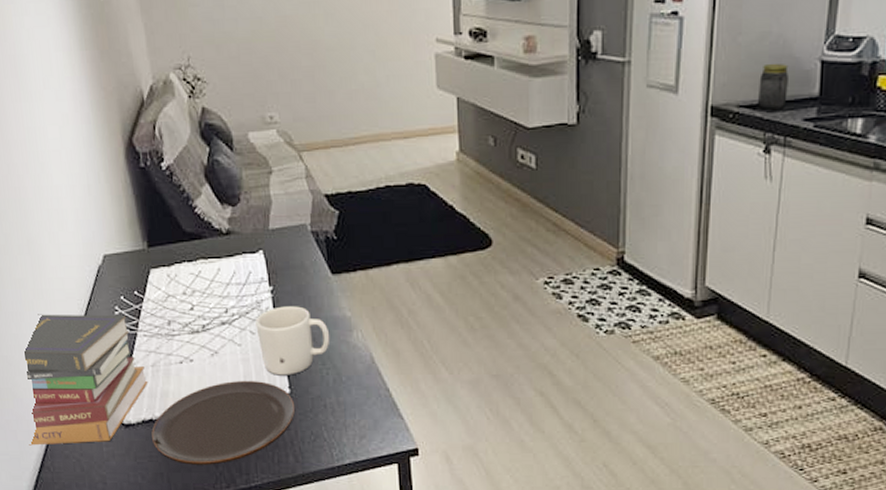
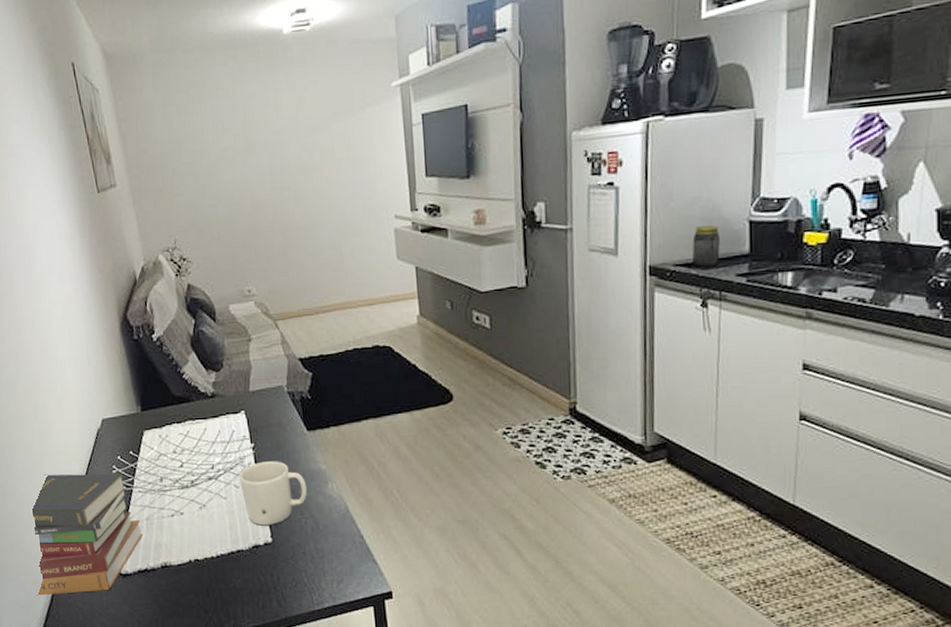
plate: present [151,381,296,465] -> none [147,531,278,611]

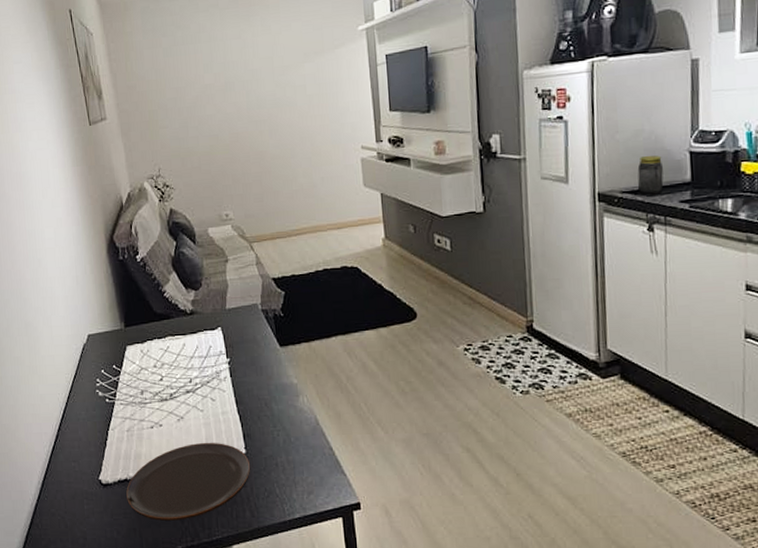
books: present [32,473,143,596] -> none [20,386,124,505]
plate: none [147,531,278,611] -> present [126,443,251,521]
mug: present [239,461,308,526] -> none [215,375,280,438]

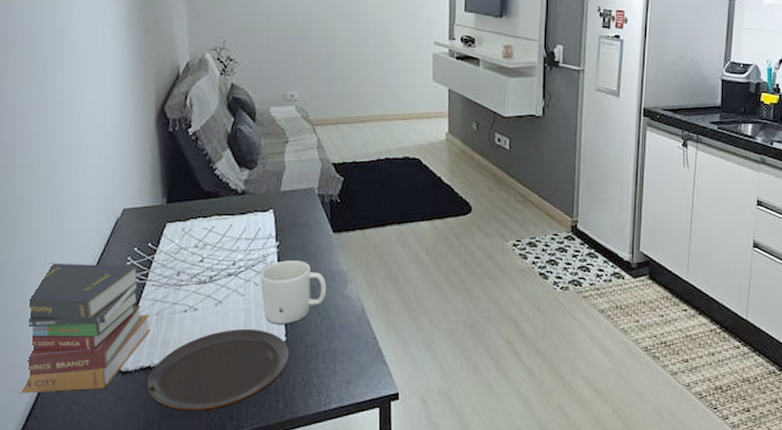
books: none [20,386,124,505] -> present [19,263,151,394]
mug: none [215,375,280,438] -> present [260,260,327,324]
jar: present [637,155,664,196] -> none [678,80,699,115]

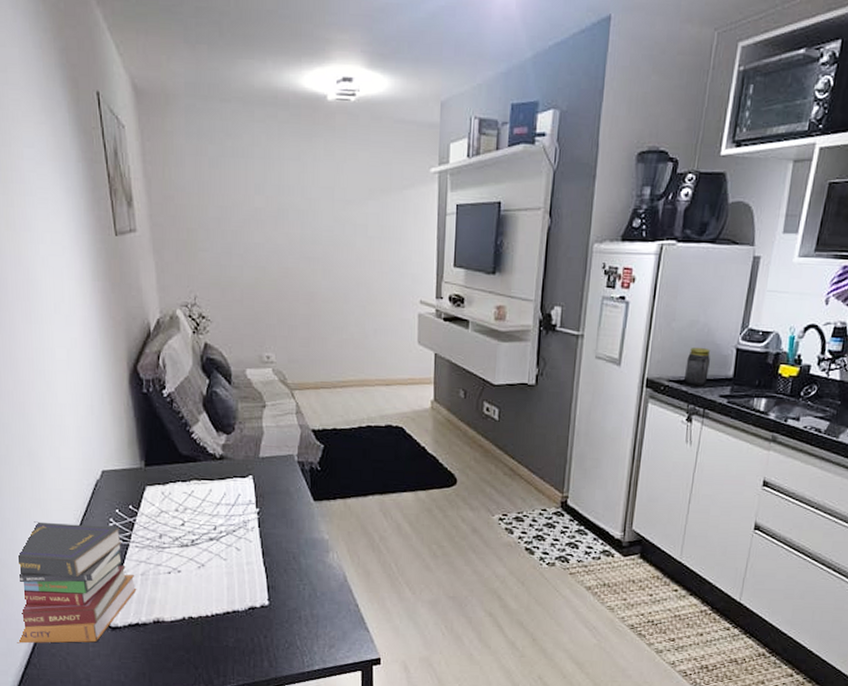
plate: present [148,329,290,412] -> none [137,592,273,667]
mug: present [260,260,327,324] -> none [241,527,309,589]
jar: none [678,80,699,115] -> present [684,348,711,387]

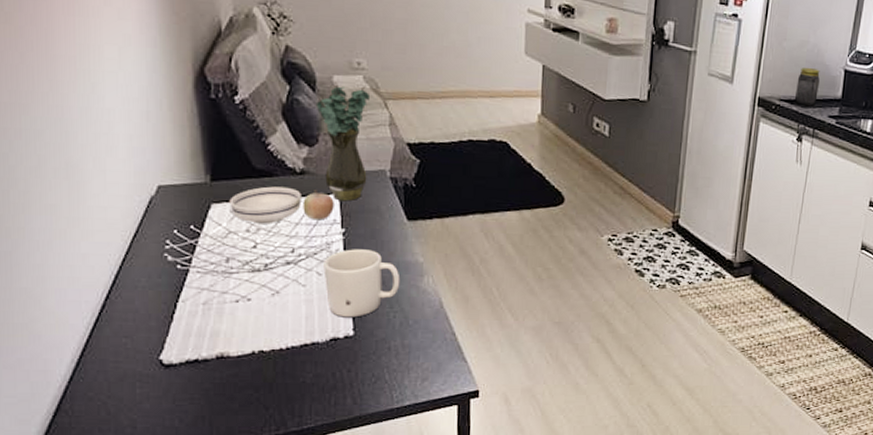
books: present [17,521,137,644] -> none [44,244,197,387]
bowl: none [161,470,221,505] -> present [229,186,301,224]
fruit: none [222,473,249,501] -> present [303,190,334,221]
vase: none [233,374,279,484] -> present [317,81,371,201]
mug: none [241,527,309,589] -> present [323,249,401,318]

